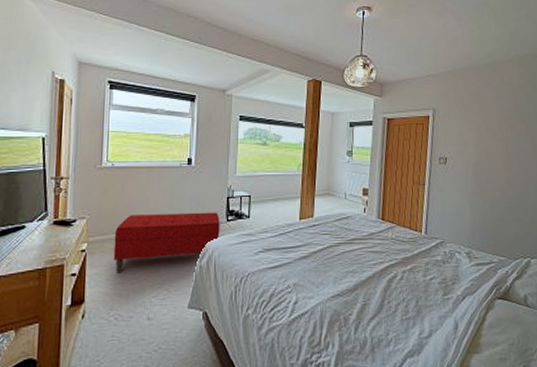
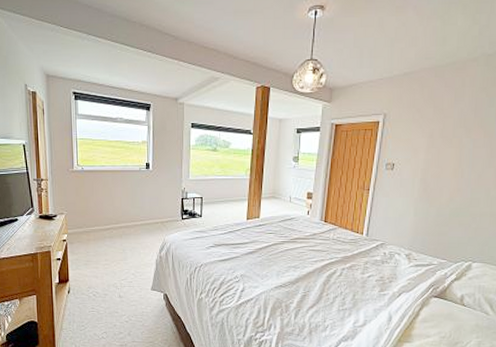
bench: present [113,212,220,273] -> none [88,211,176,260]

